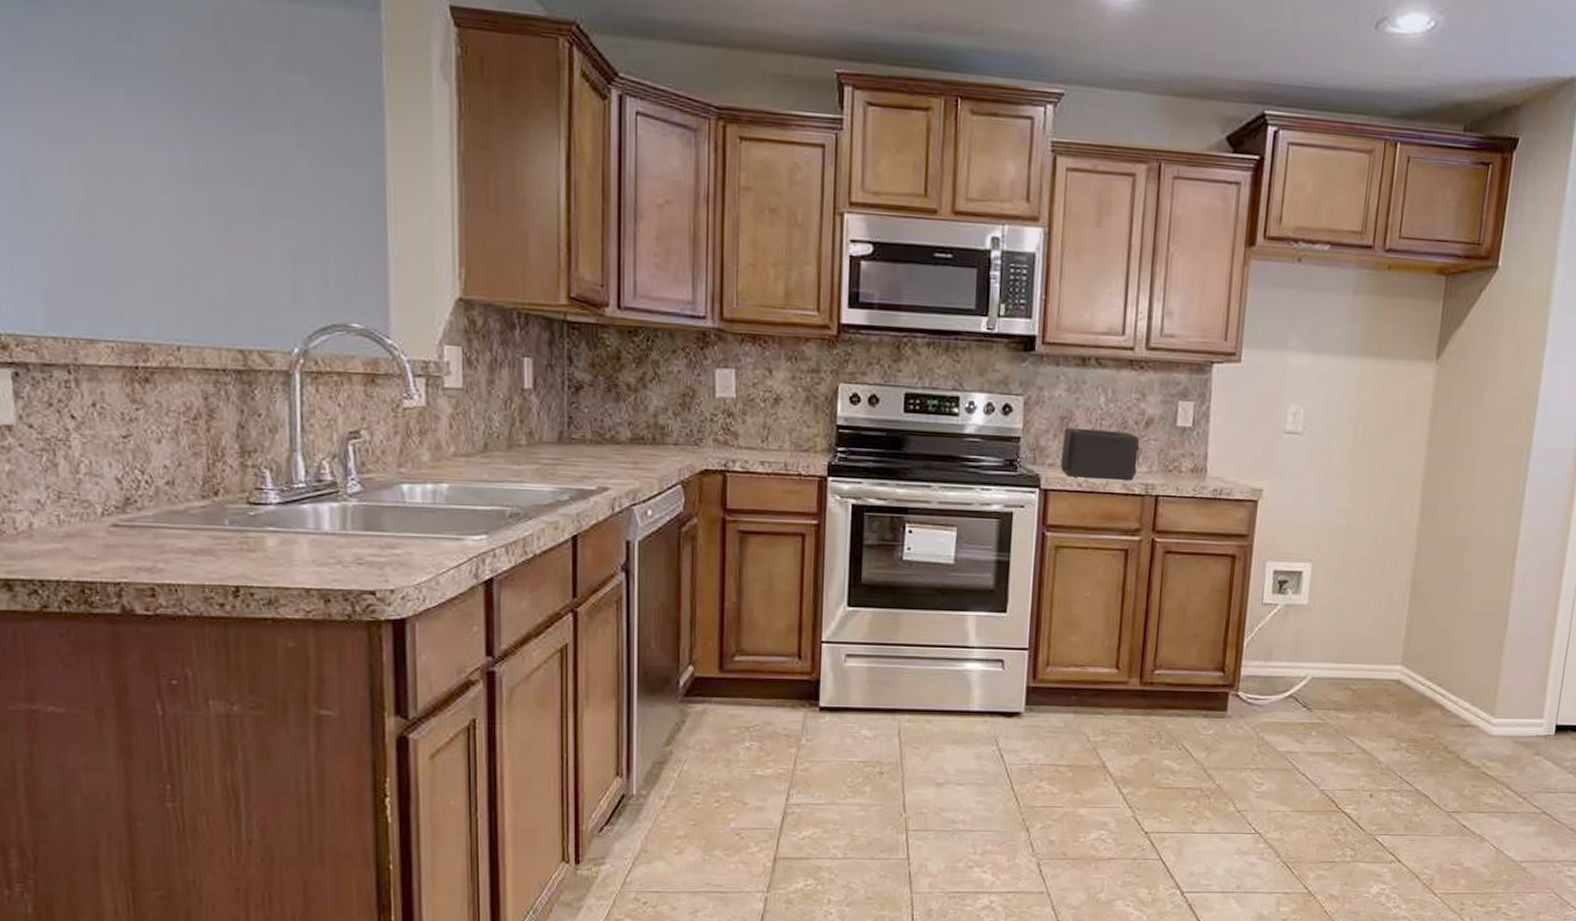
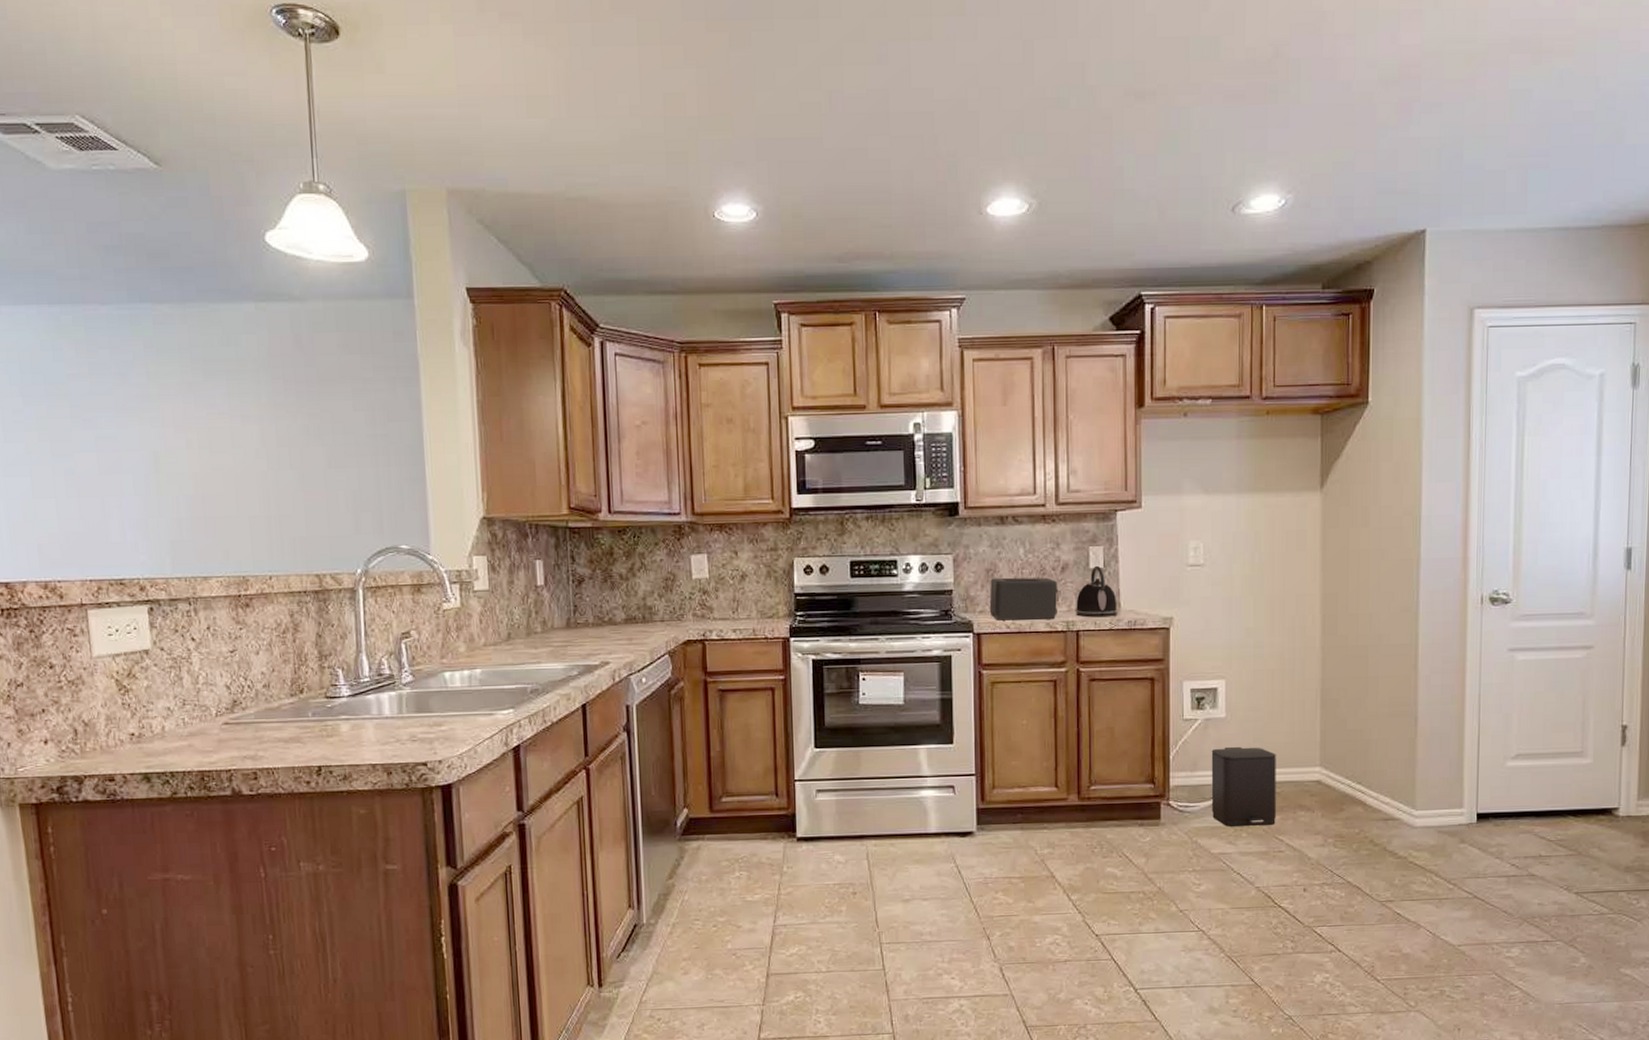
kettle: none [1156,423,1204,483] -> present [1075,565,1119,618]
pedal bin: none [1282,636,1357,724] -> present [1211,746,1276,826]

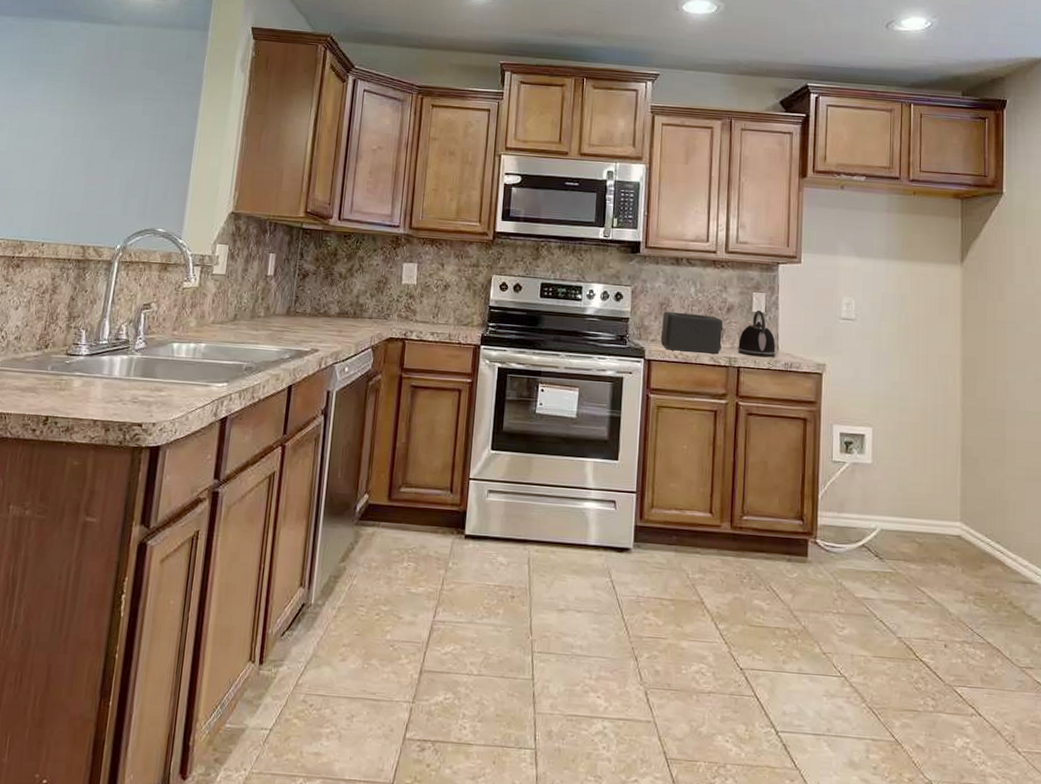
pedal bin: present [1211,746,1276,826] -> none [856,492,919,575]

